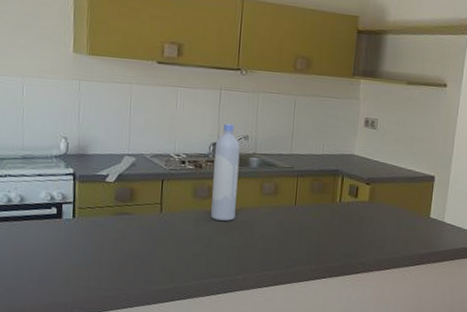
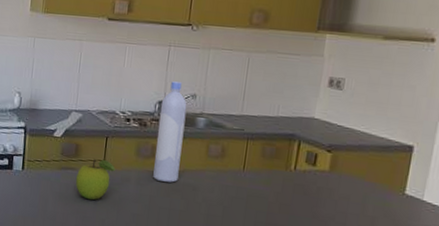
fruit: none [132,202,173,244] -> present [76,159,115,201]

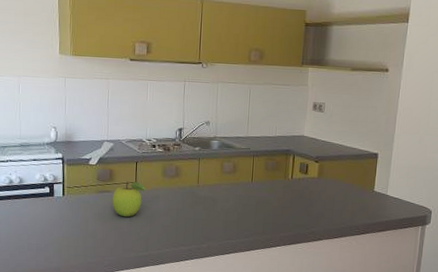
bottle: present [153,80,187,183] -> none [178,110,203,197]

